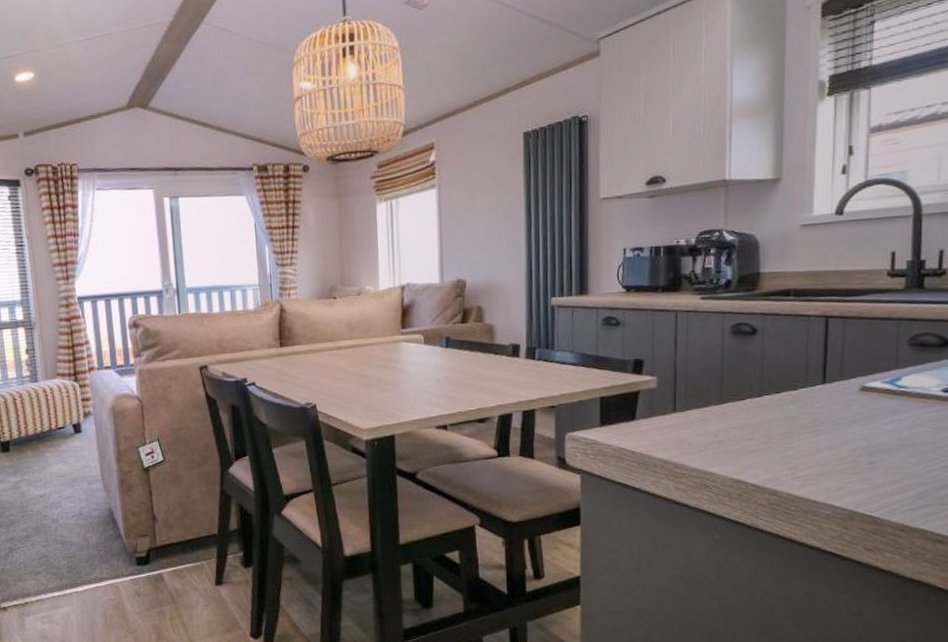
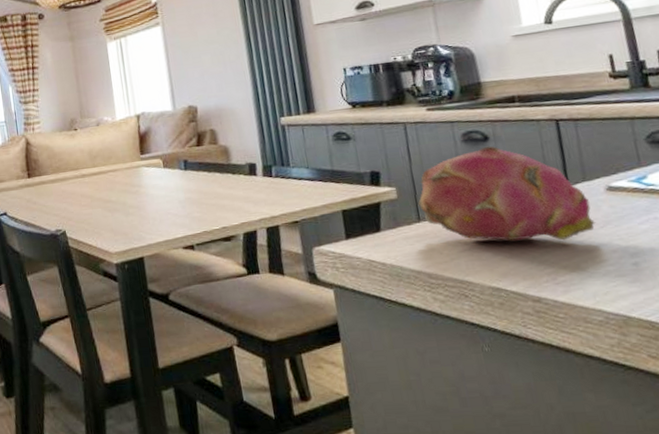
fruit: none [676,339,844,437] -> present [417,146,597,241]

